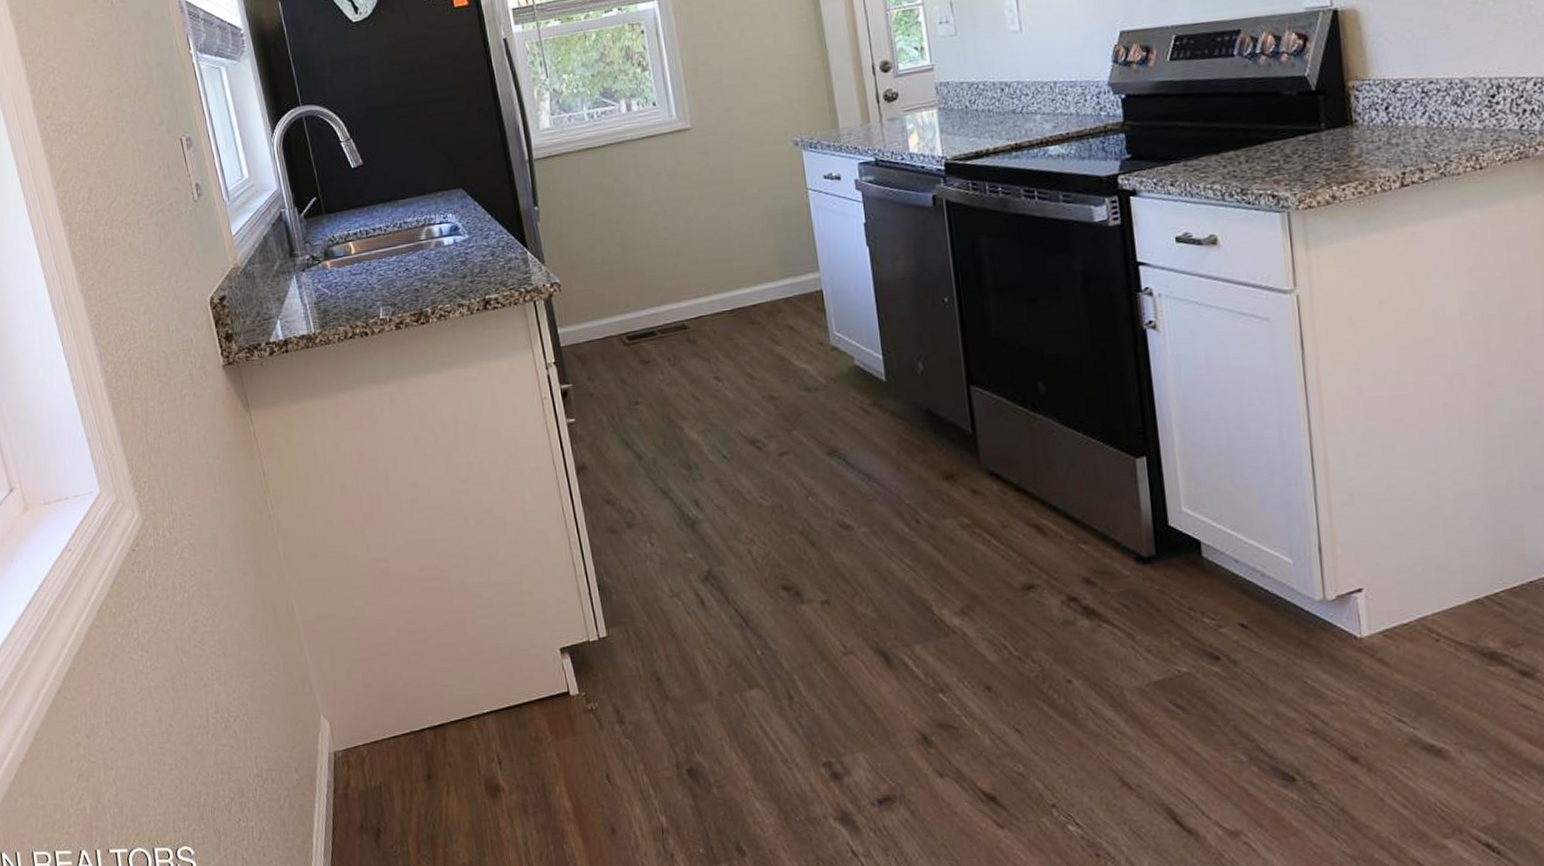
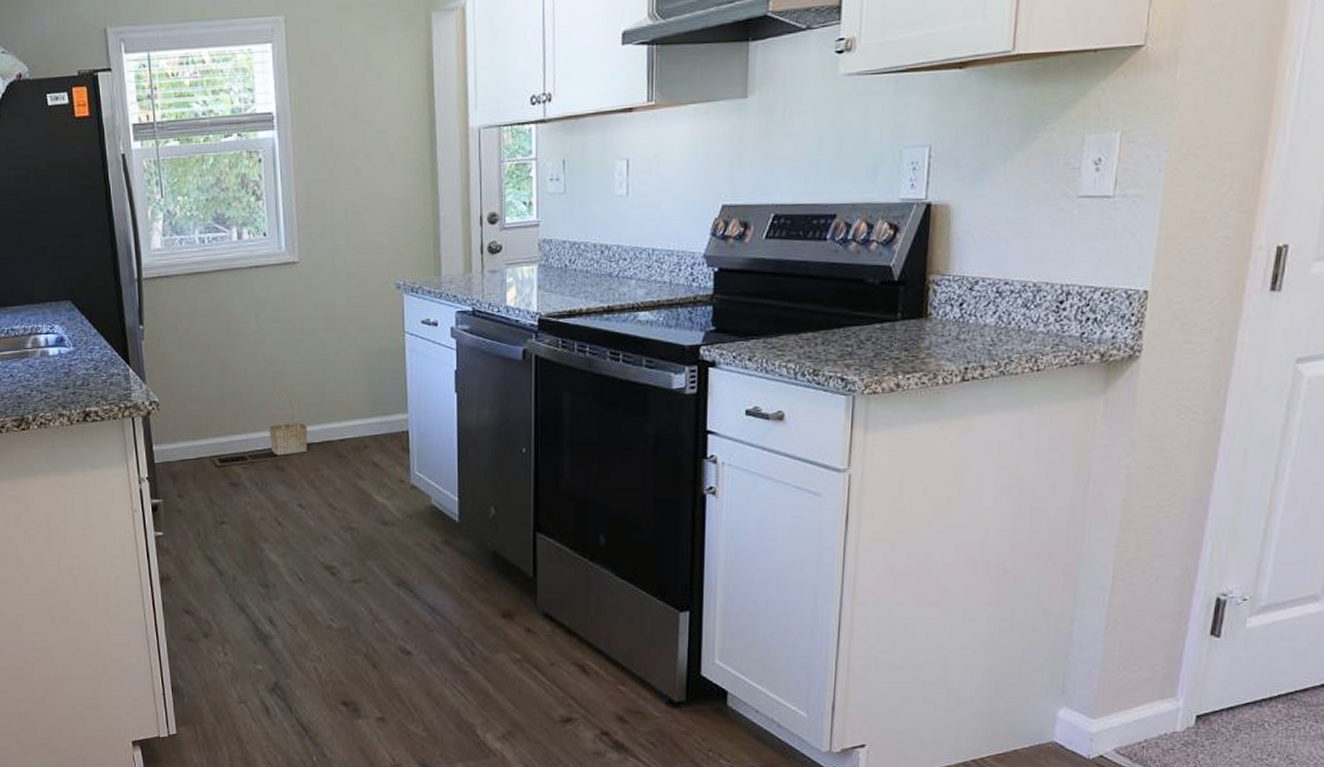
basket: none [676,256,718,328] -> present [269,387,308,456]

